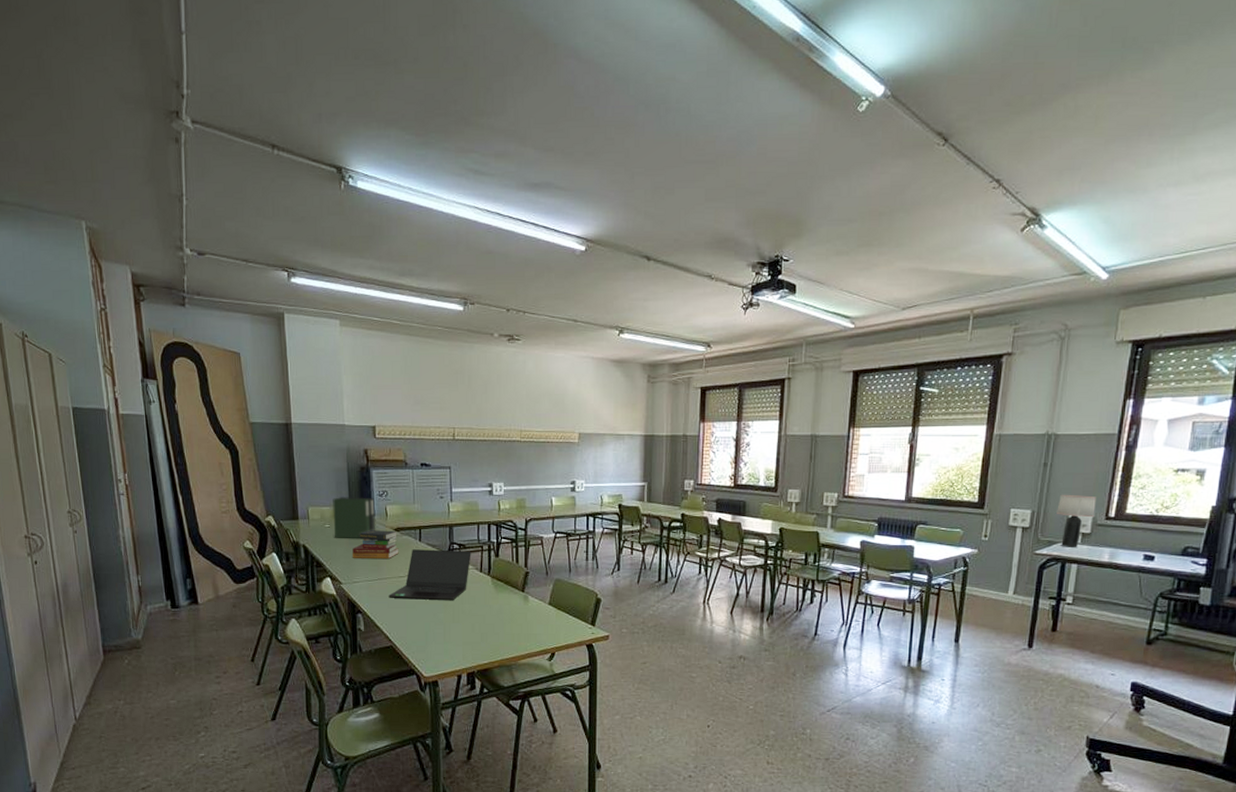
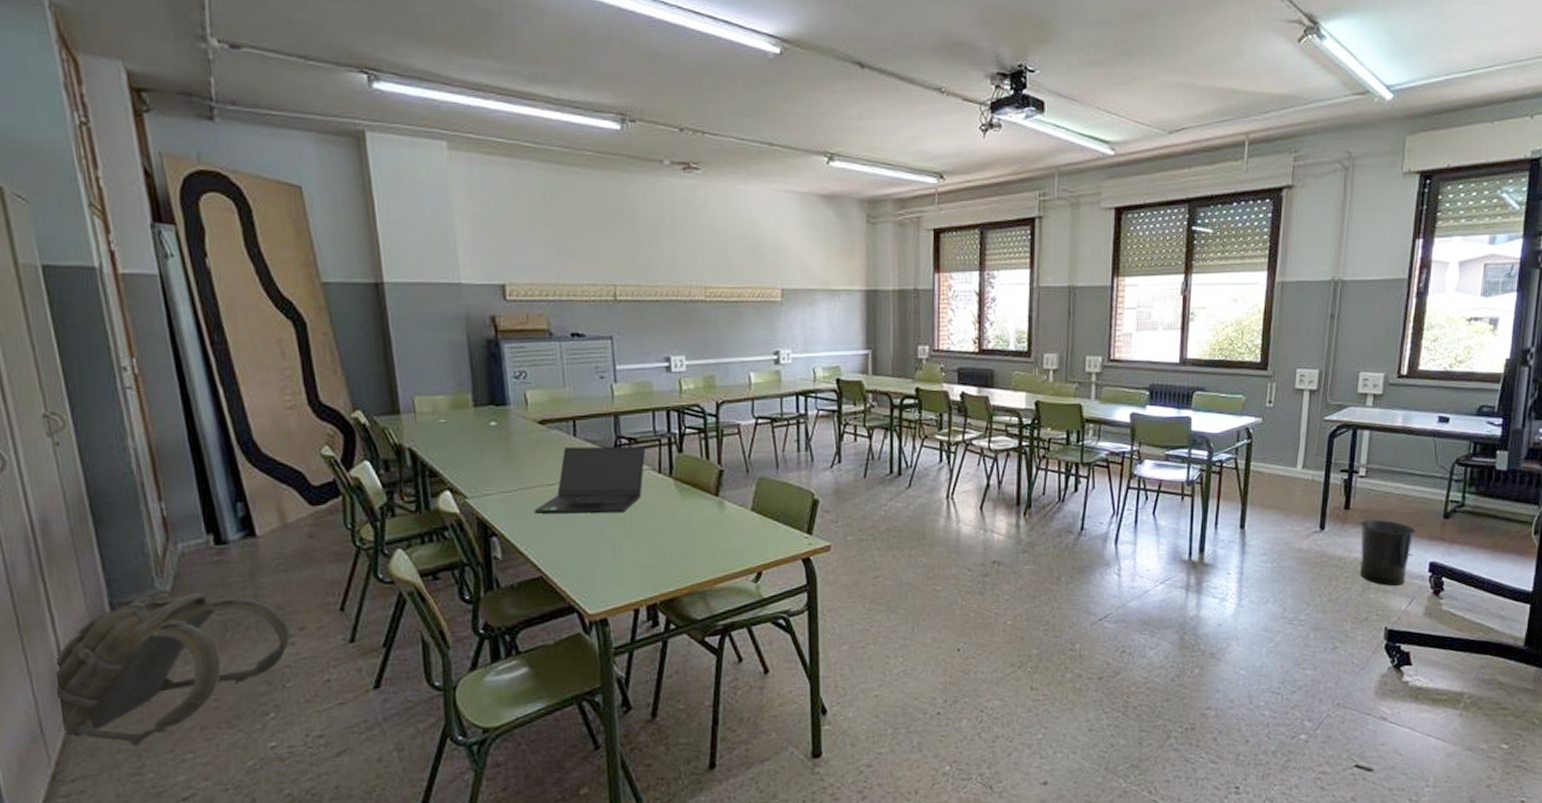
backpack: none [66,640,218,748] -> present [53,592,292,746]
binder: present [333,496,376,540] -> none [448,380,512,438]
books: present [353,530,399,560] -> none [480,423,546,463]
table lamp: present [1055,494,1096,547] -> none [1344,350,1387,412]
waste bin: none [1064,641,1119,701] -> present [1359,519,1416,586]

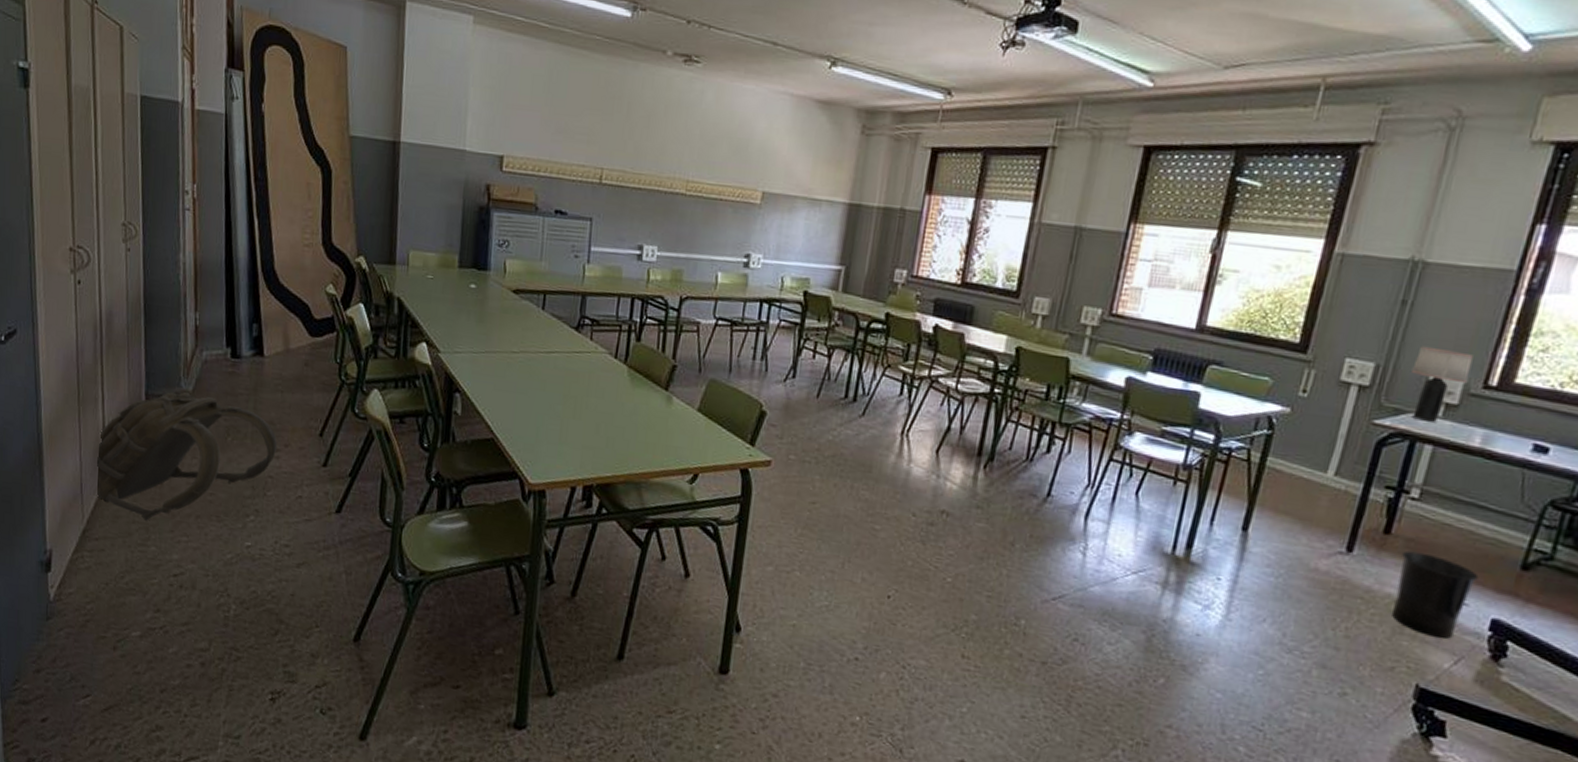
laptop: present [534,446,646,514] -> none [496,319,606,391]
table lamp: none [1344,350,1387,412] -> present [1410,345,1473,422]

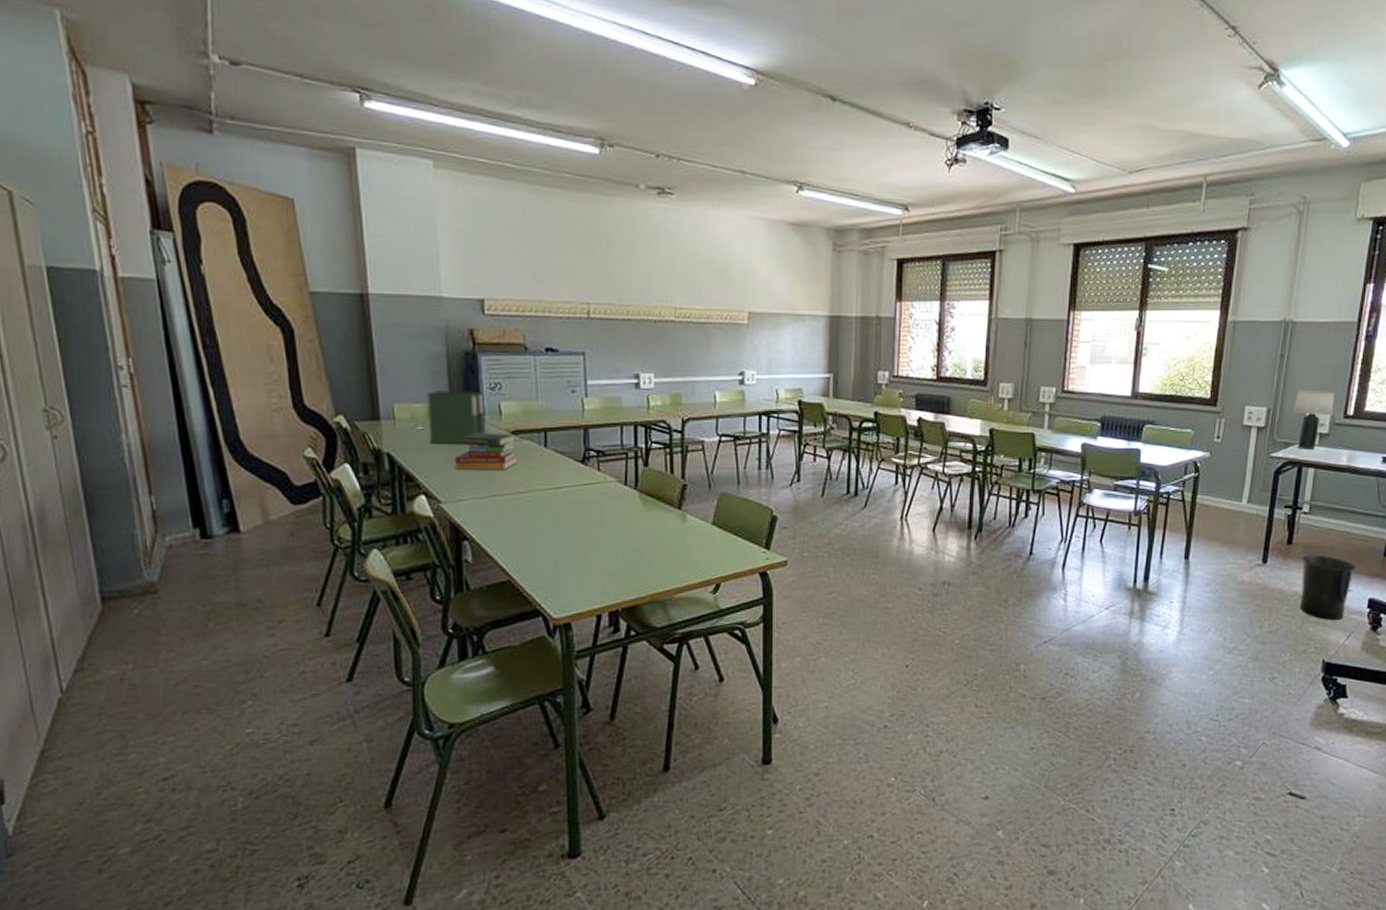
backpack: present [96,391,278,521] -> none [45,582,270,727]
binder: none [437,241,492,299] -> present [427,389,487,445]
books: none [457,288,516,329] -> present [455,433,518,471]

